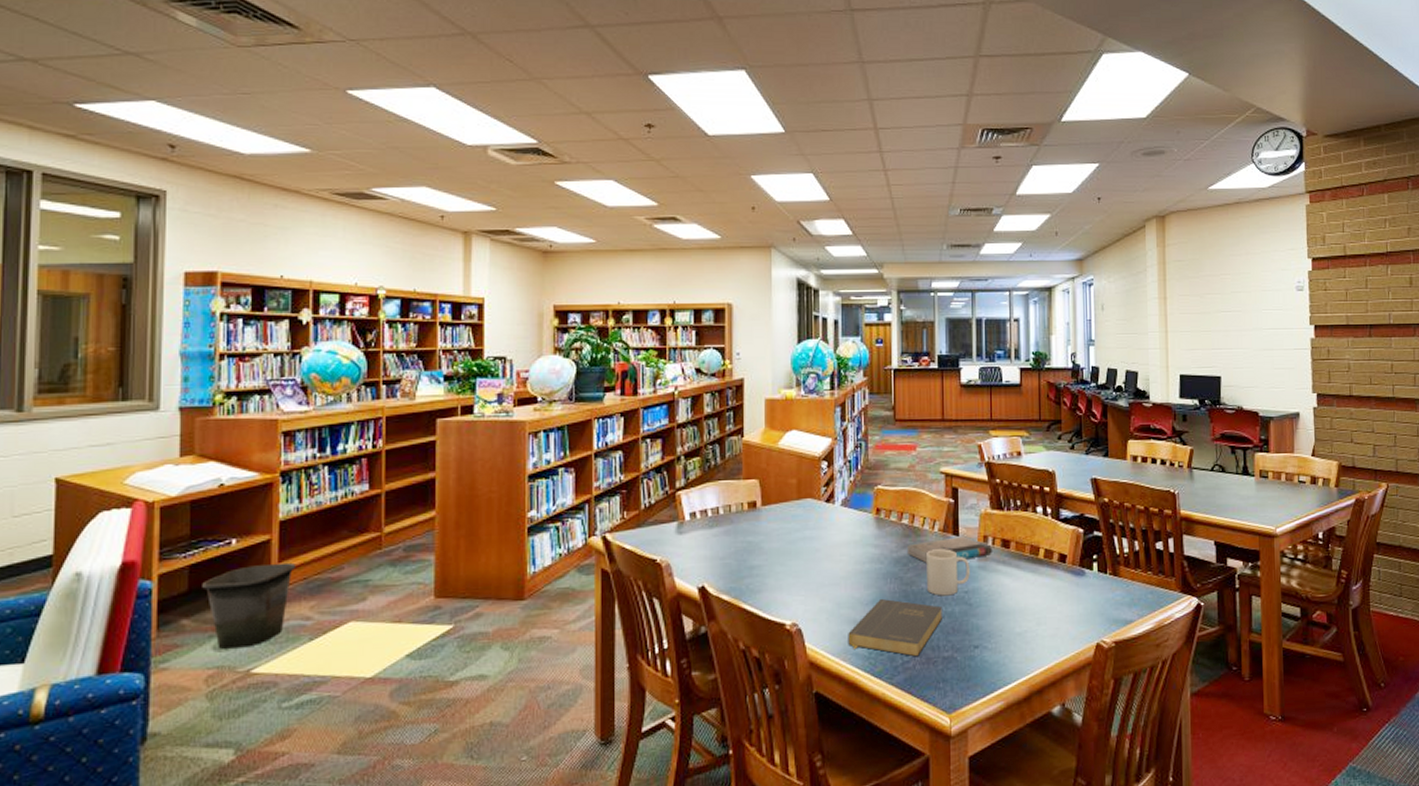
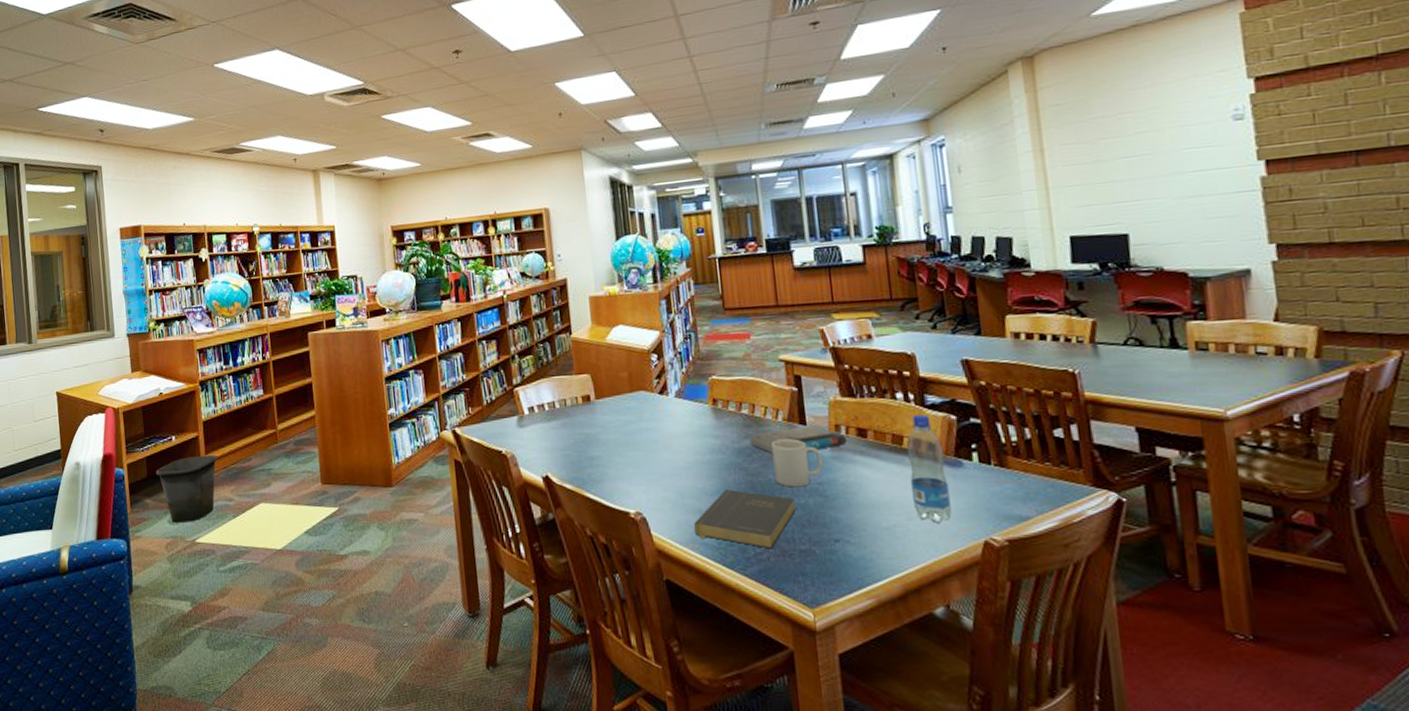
bottle: none [1041,528,1073,628] -> present [905,415,952,523]

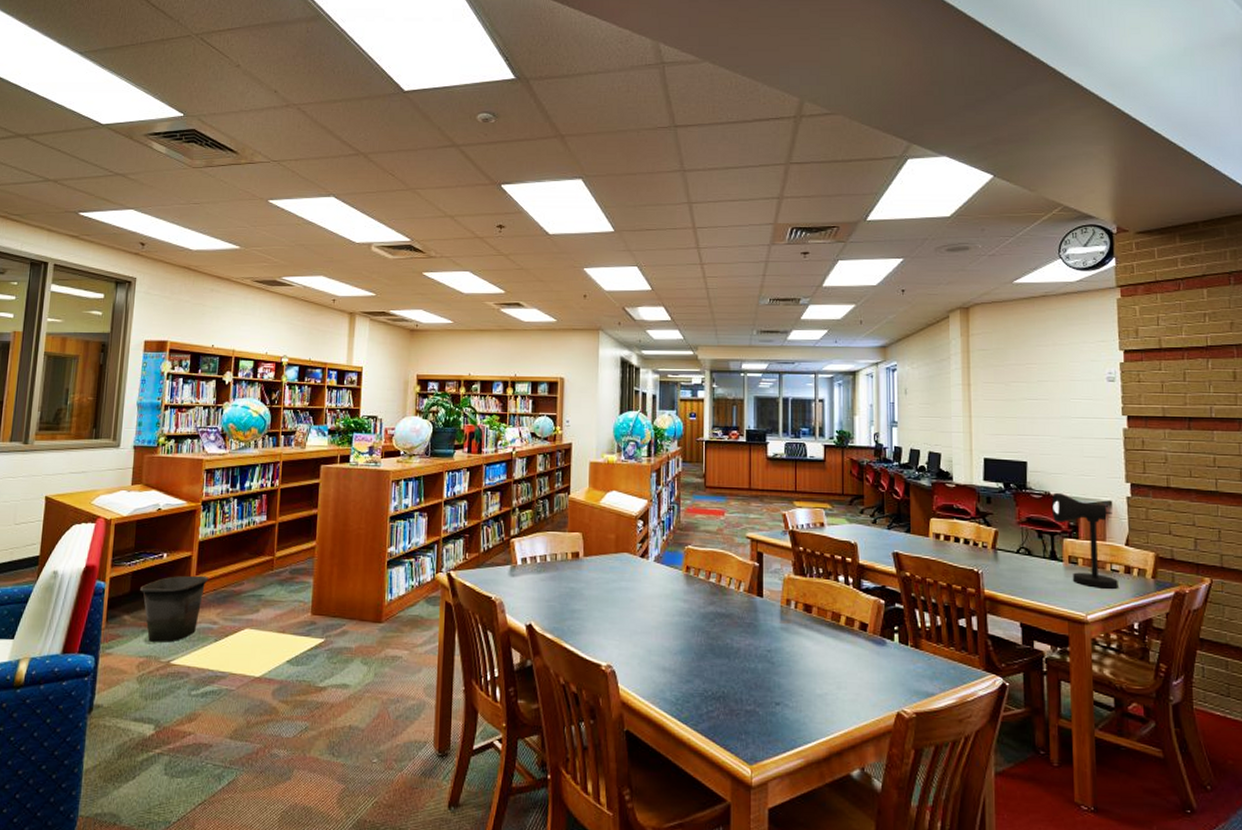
book: present [694,489,795,549] -> none [657,649,745,708]
book: present [750,425,847,454] -> none [714,598,794,620]
mug: present [771,439,823,488] -> none [732,608,773,653]
bottle: present [905,415,952,523] -> none [842,597,873,693]
desk lamp: none [1166,266,1268,377] -> present [1051,492,1118,589]

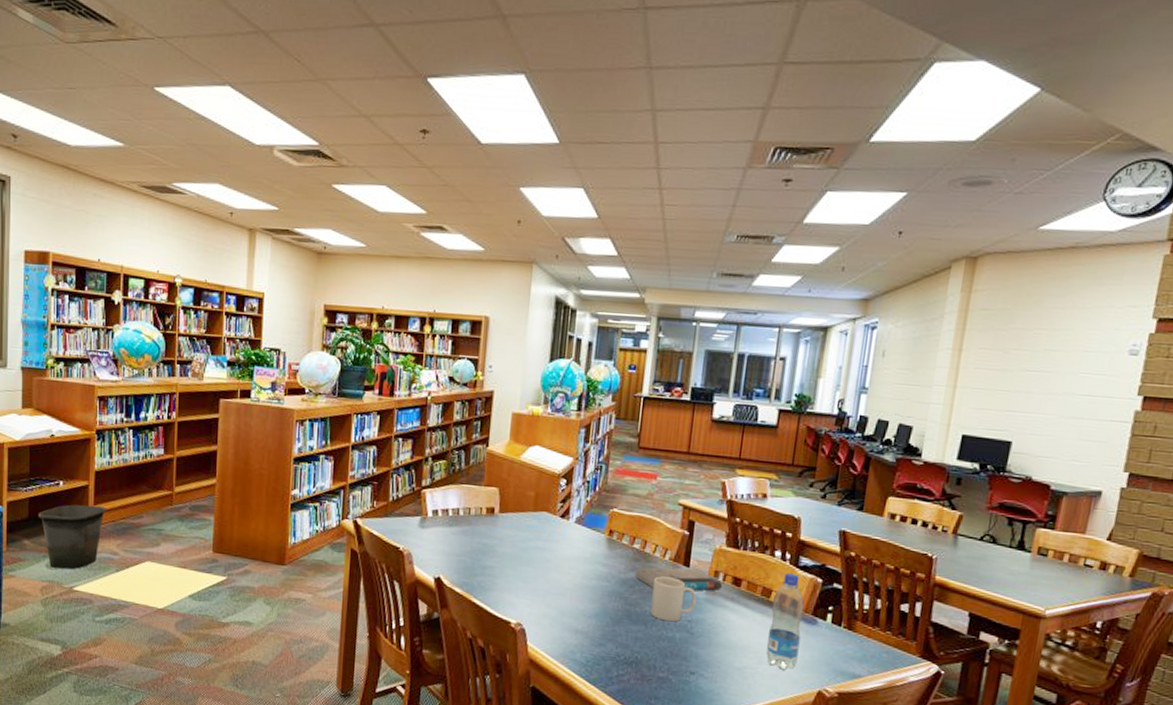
book: none [714,598,794,620] -> present [635,567,722,591]
mug: none [732,608,773,653] -> present [650,576,697,622]
bottle: none [842,597,873,693] -> present [766,573,805,670]
desk lamp: present [1051,492,1118,589] -> none [1029,477,1100,585]

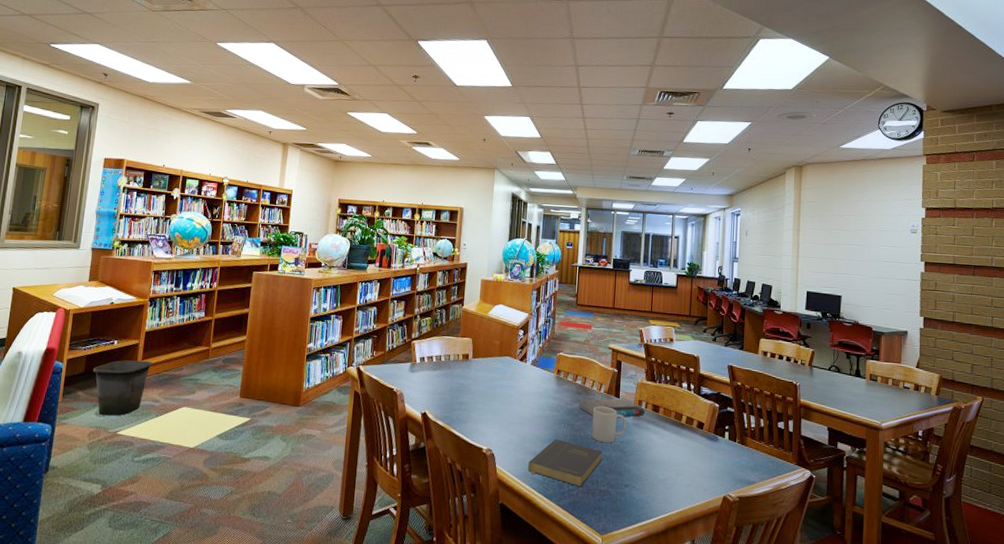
book: none [567,613,663,672] -> present [528,438,602,487]
bottle: present [766,573,805,670] -> none [681,400,708,480]

